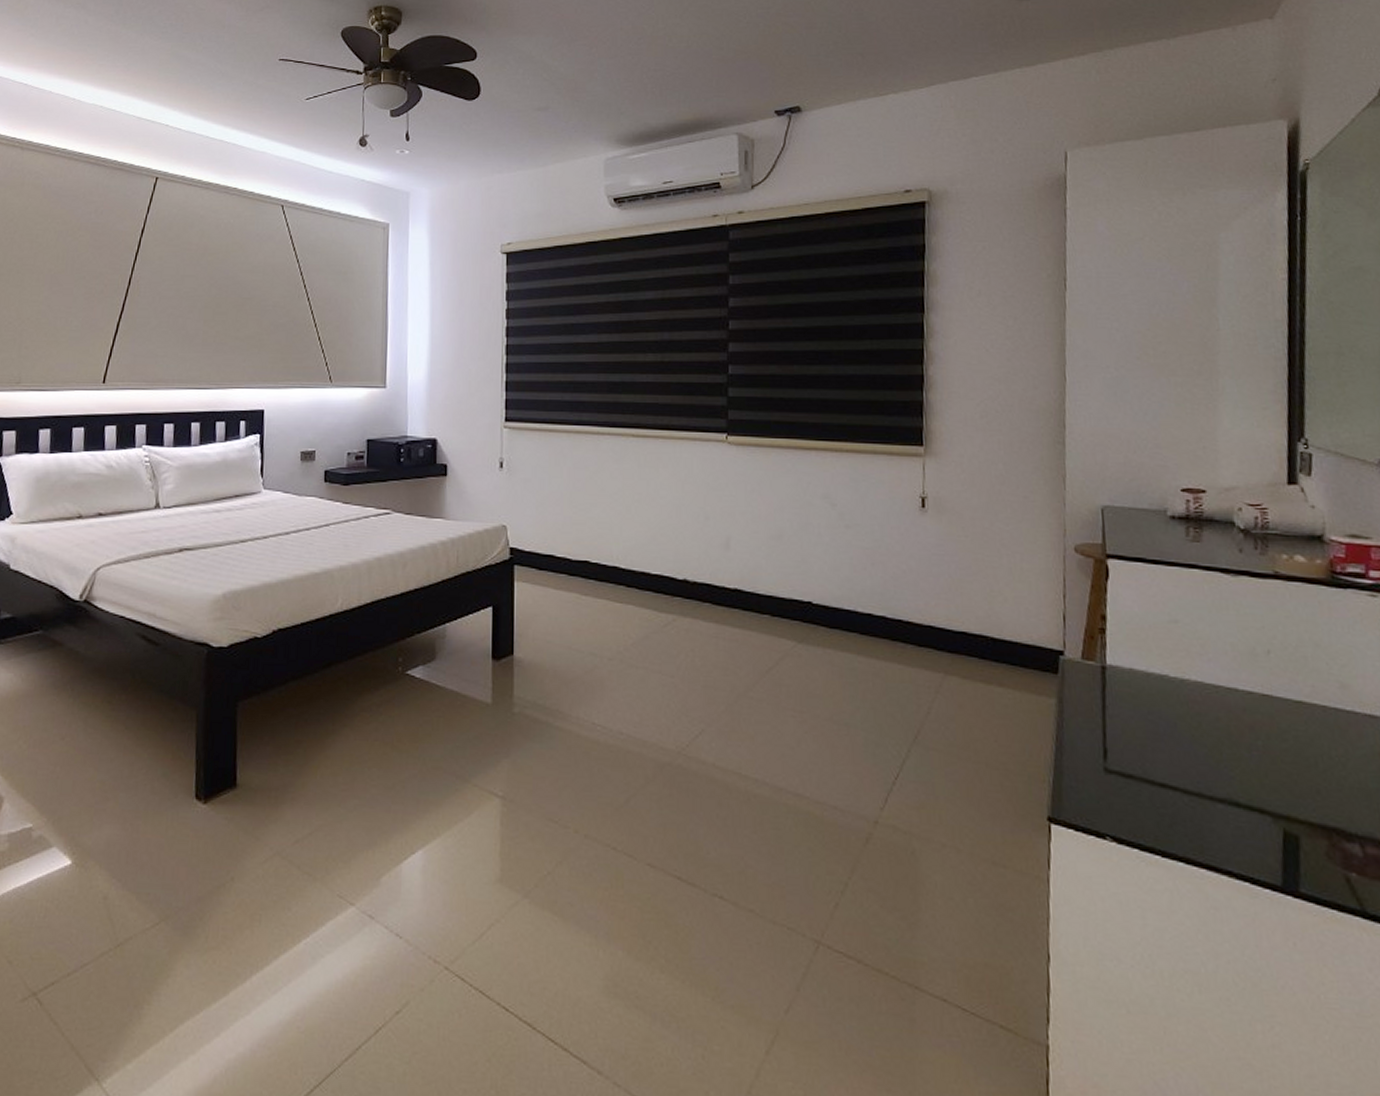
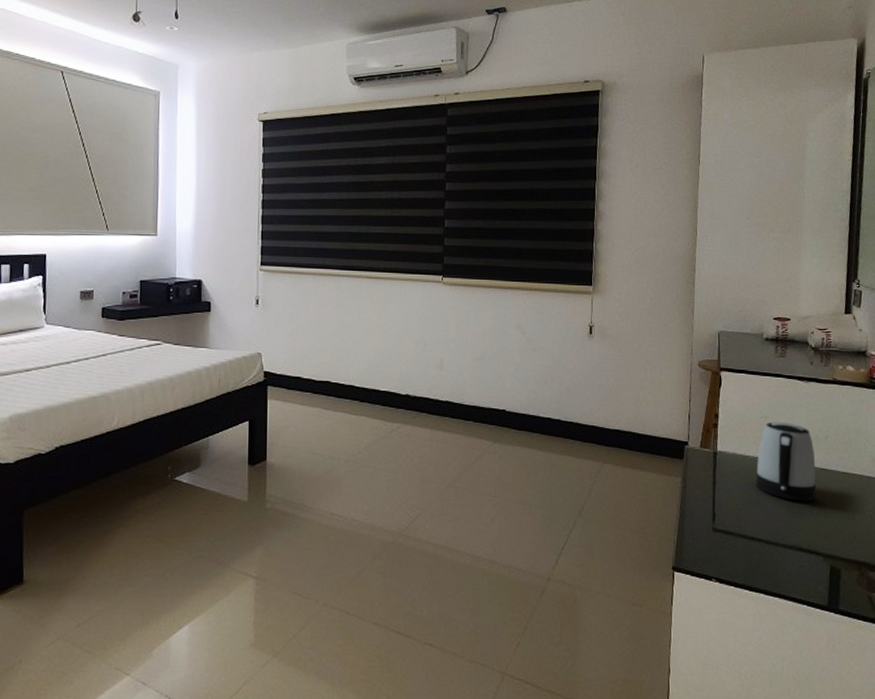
kettle: none [1164,628,1256,739] -> present [755,421,816,502]

